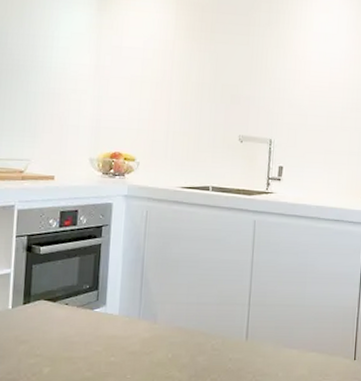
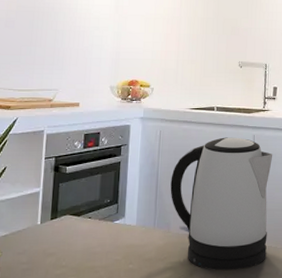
kettle: none [157,221,276,369] -> present [170,137,273,271]

